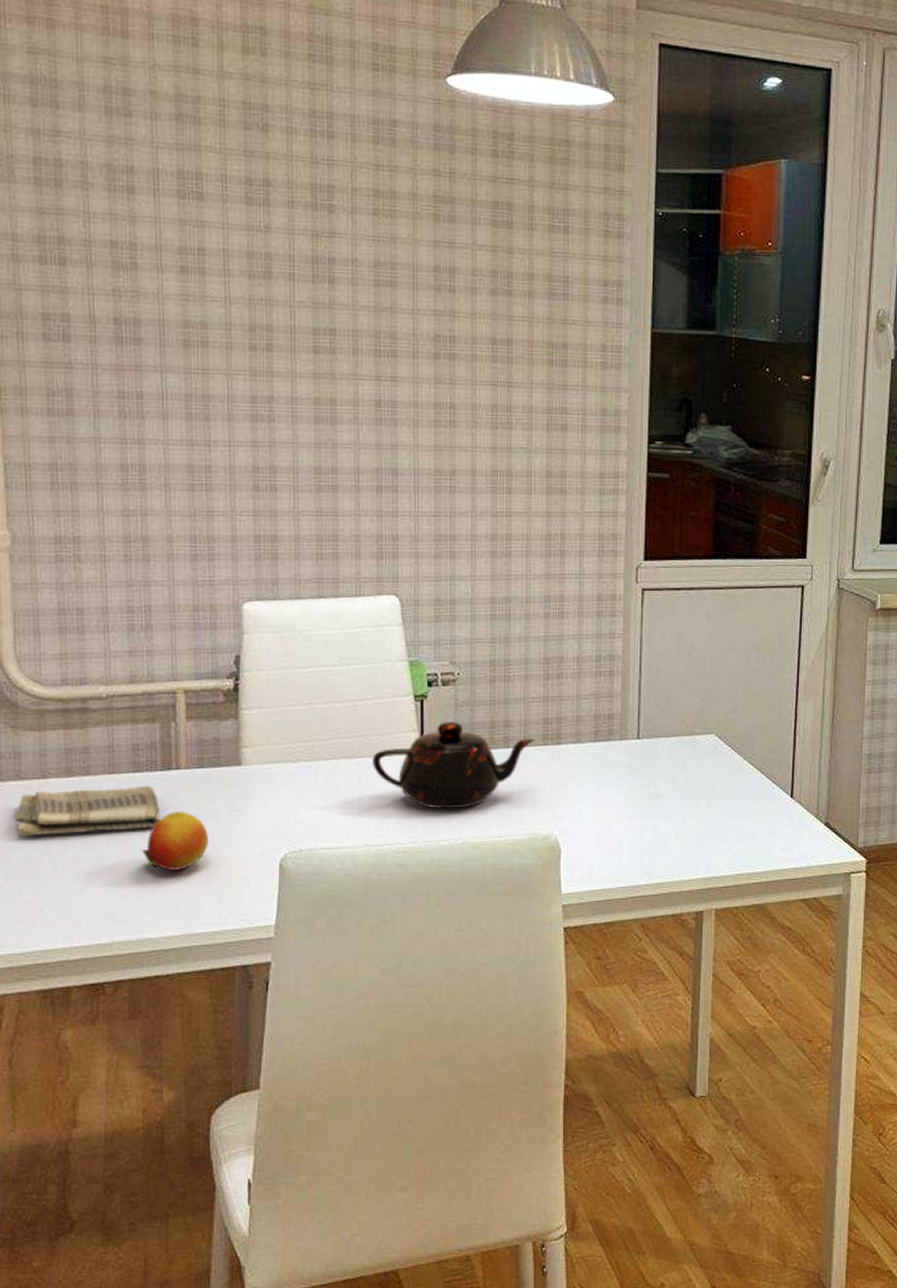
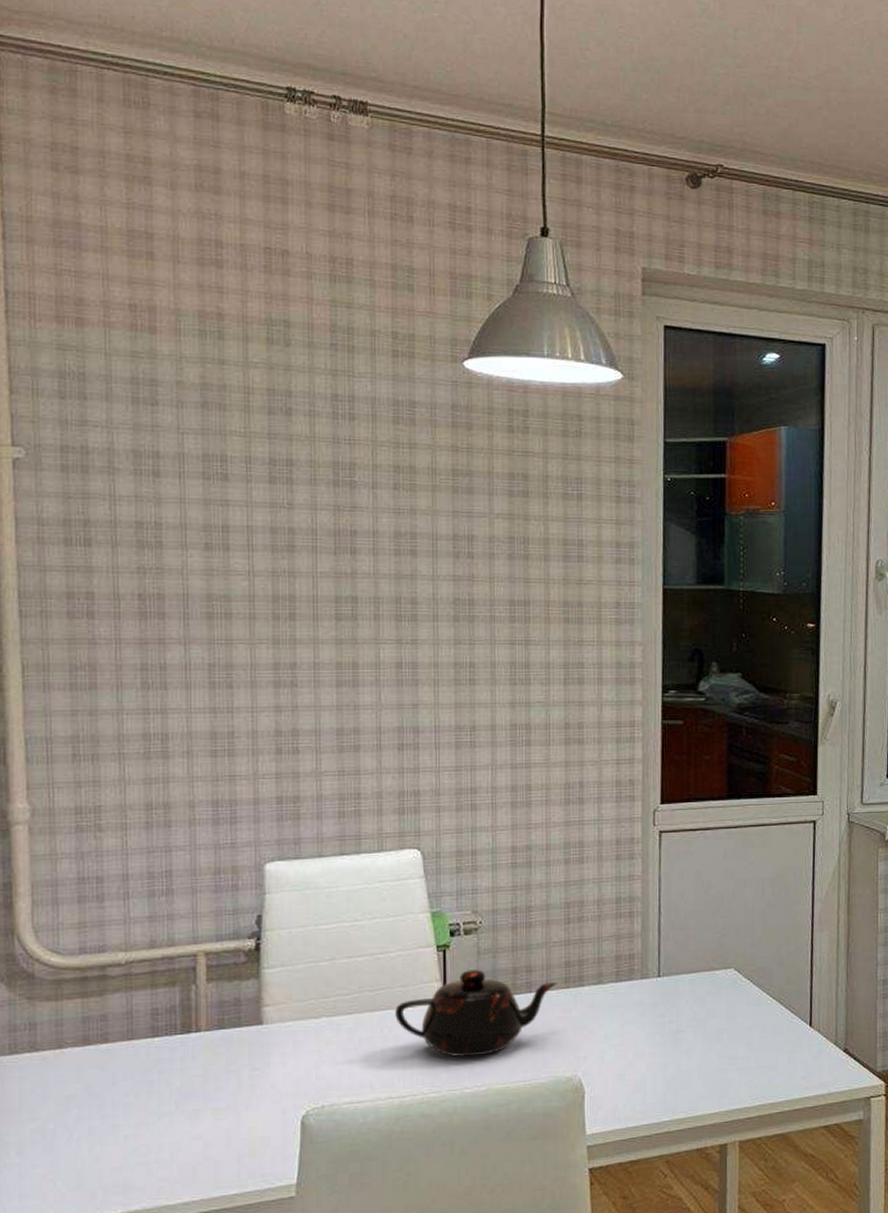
dish towel: present [13,785,160,836] -> none [27,1050,179,1109]
fruit: present [142,810,208,872] -> none [160,1073,229,1136]

